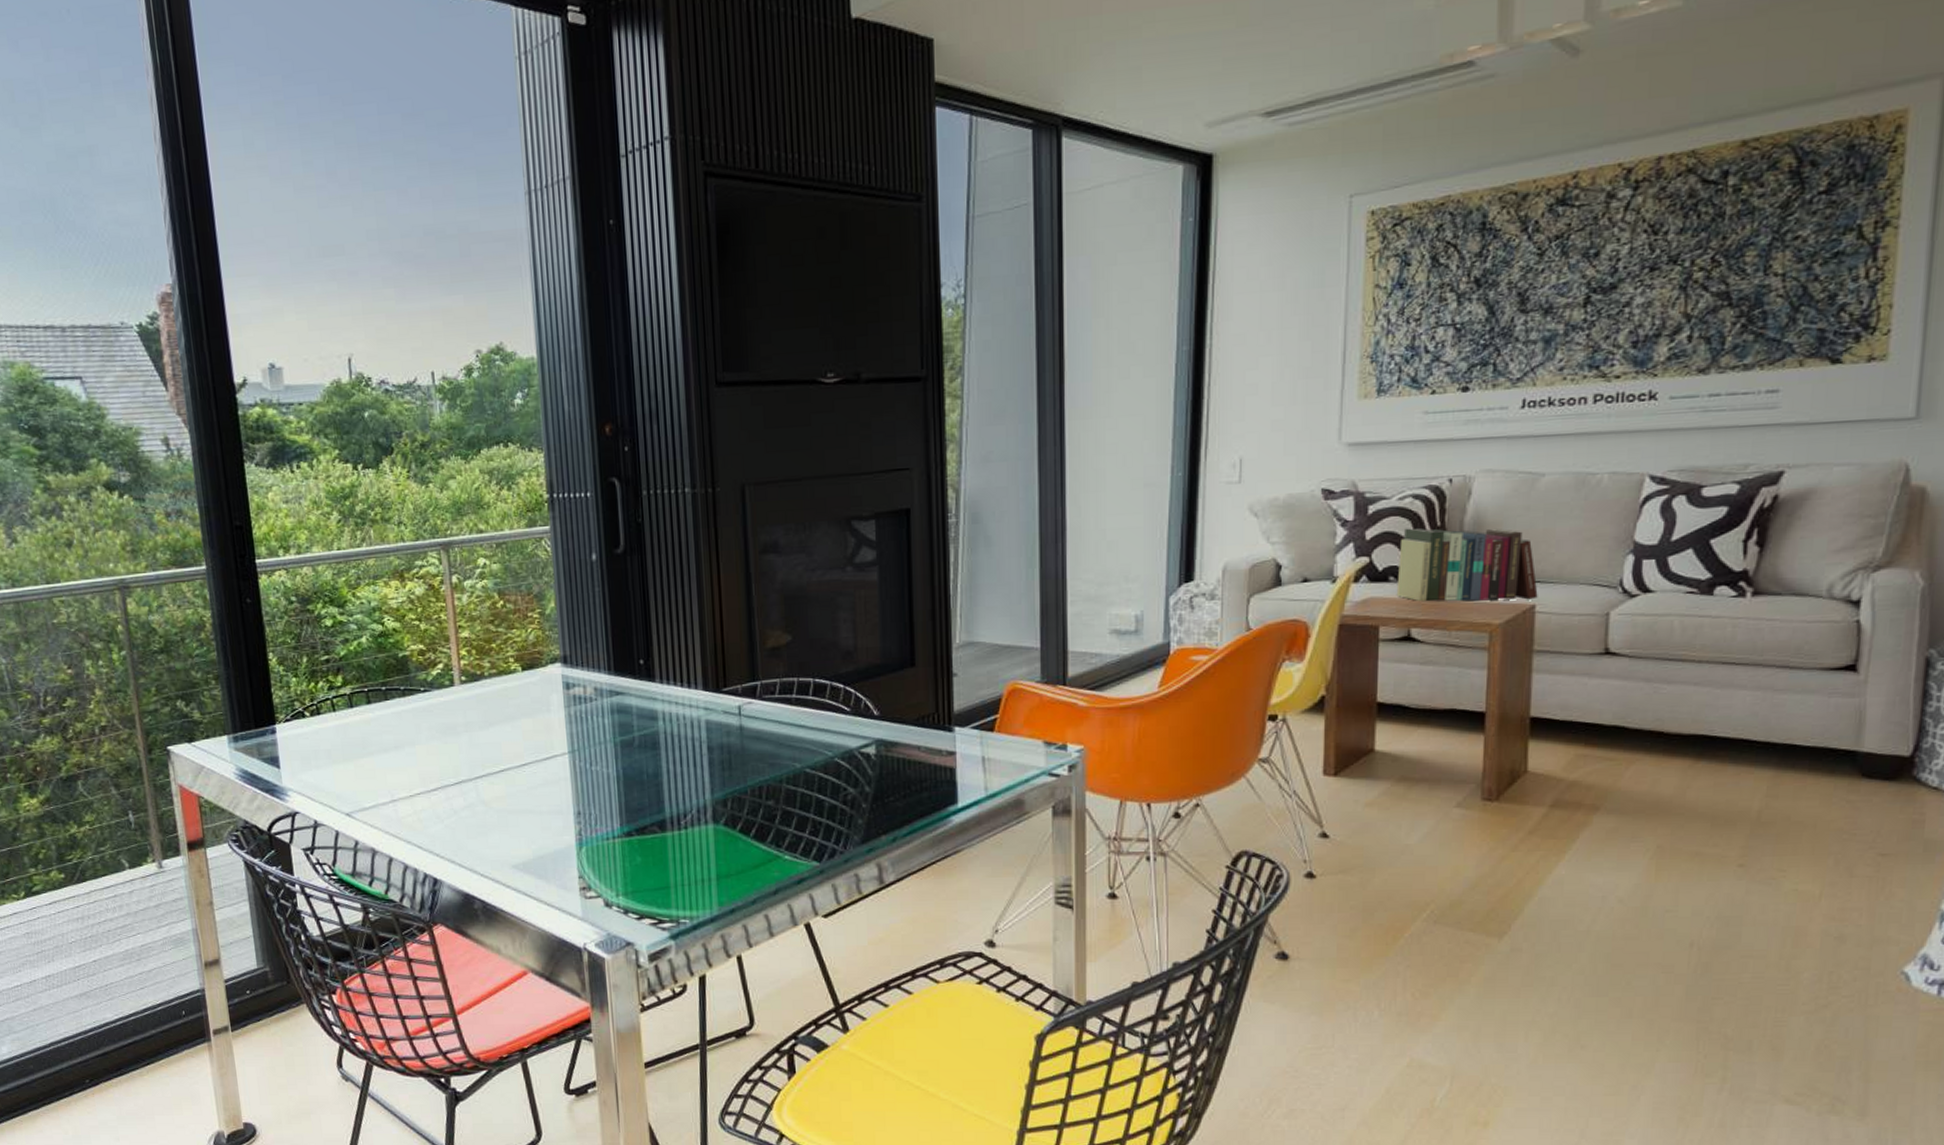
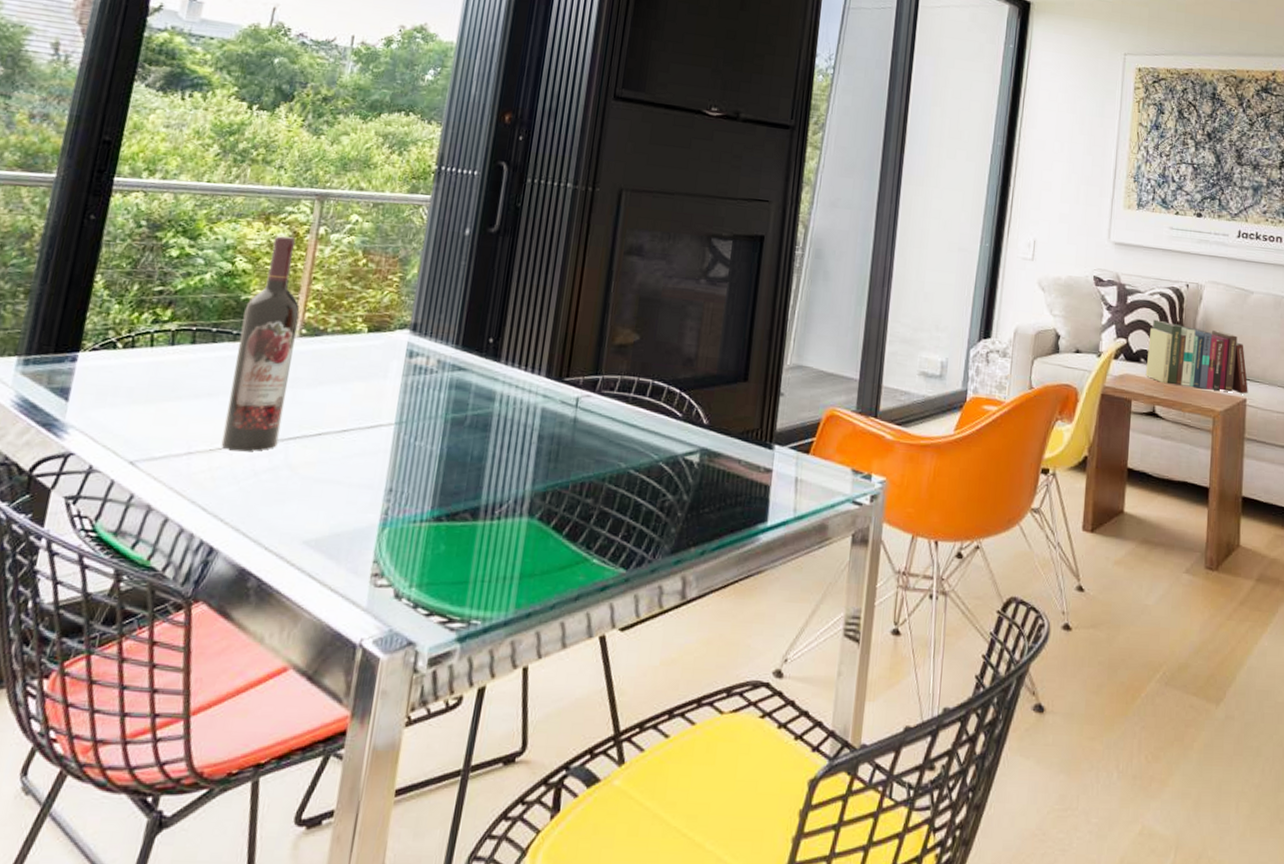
wine bottle: none [405,590,467,793] -> present [221,236,300,451]

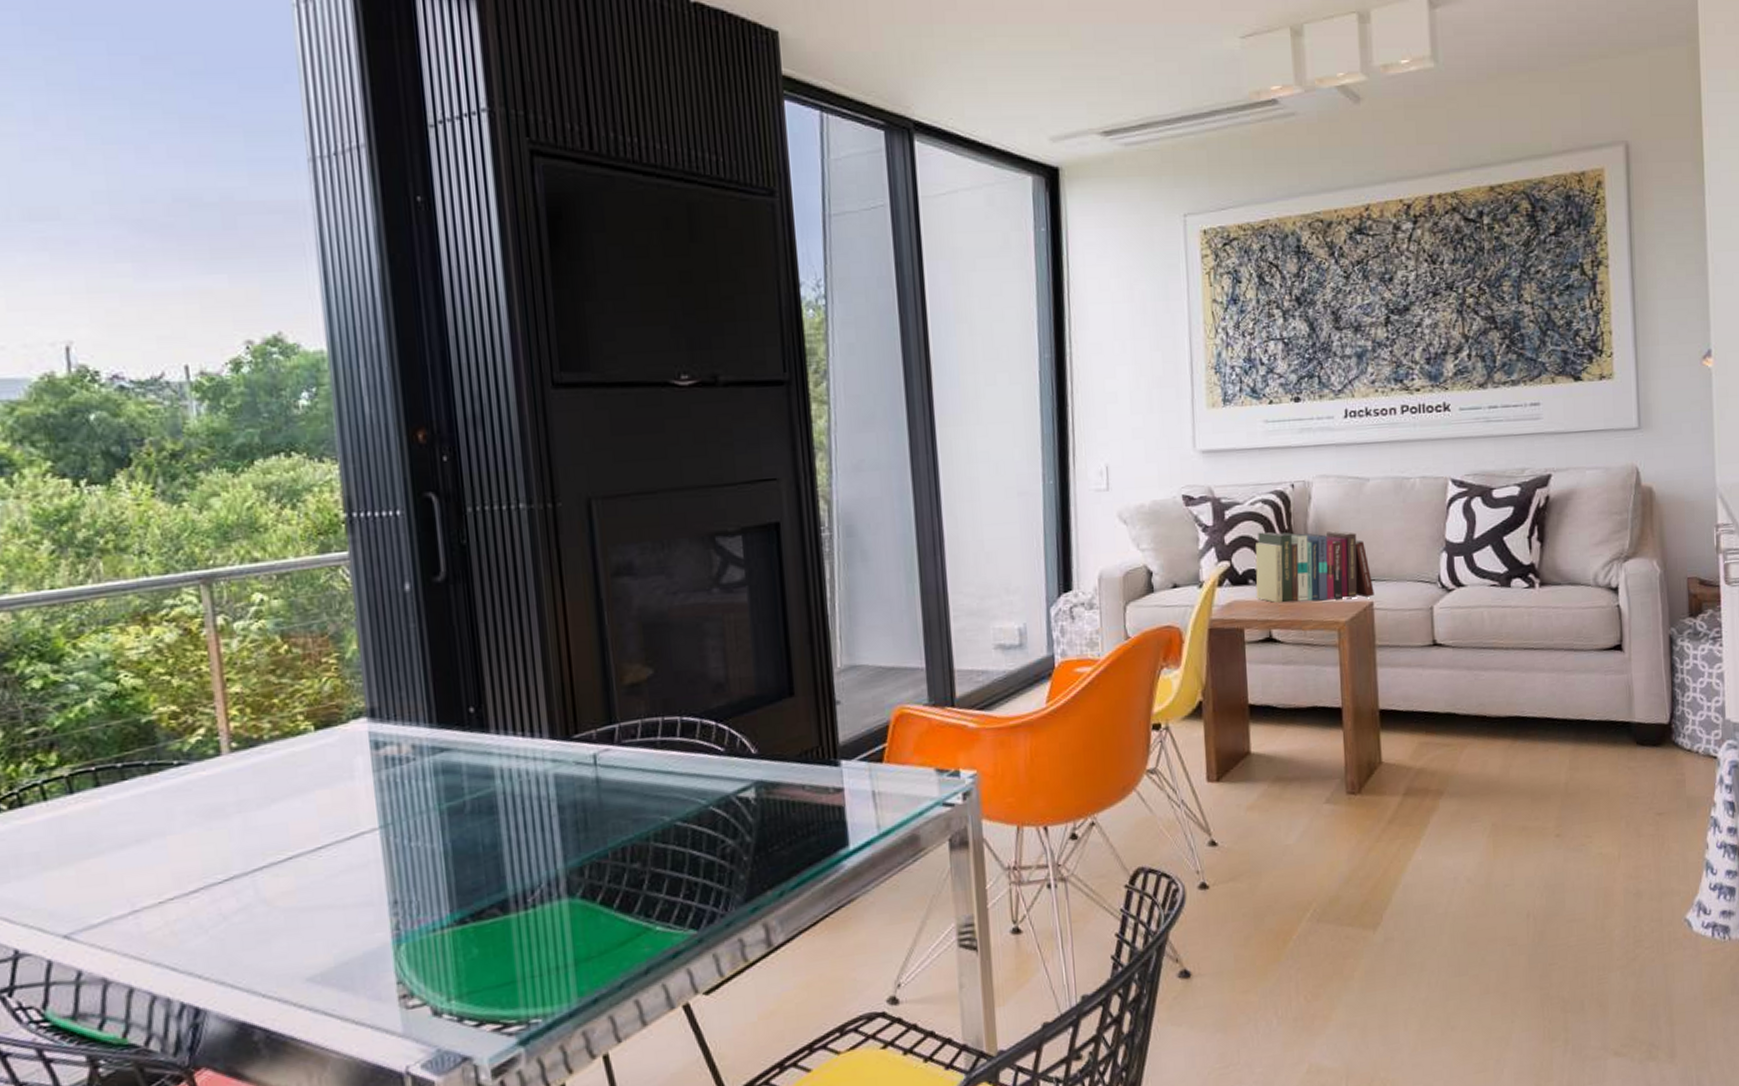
wine bottle: present [221,236,300,451] -> none [150,636,241,898]

